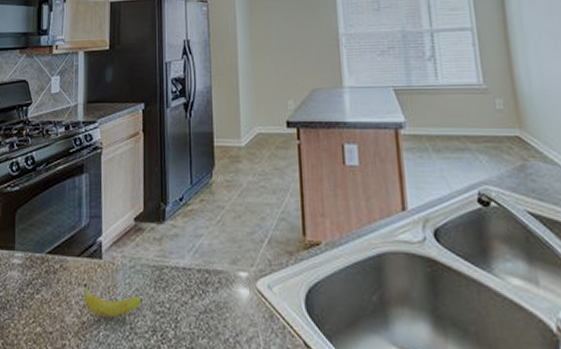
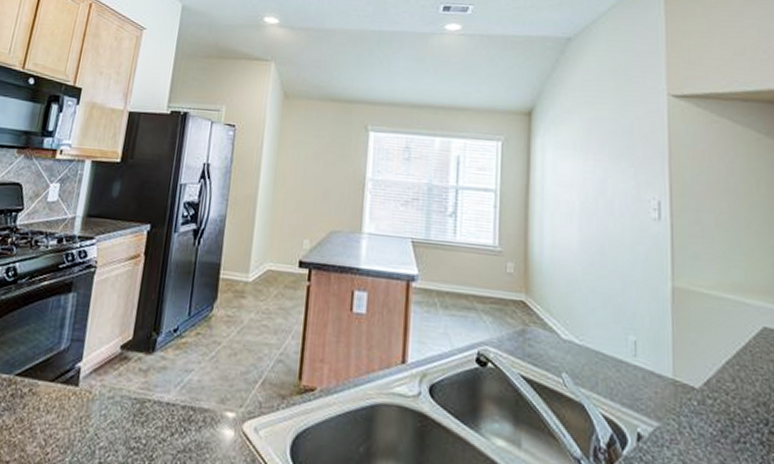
fruit: present [84,284,142,317] -> none [51,412,117,450]

